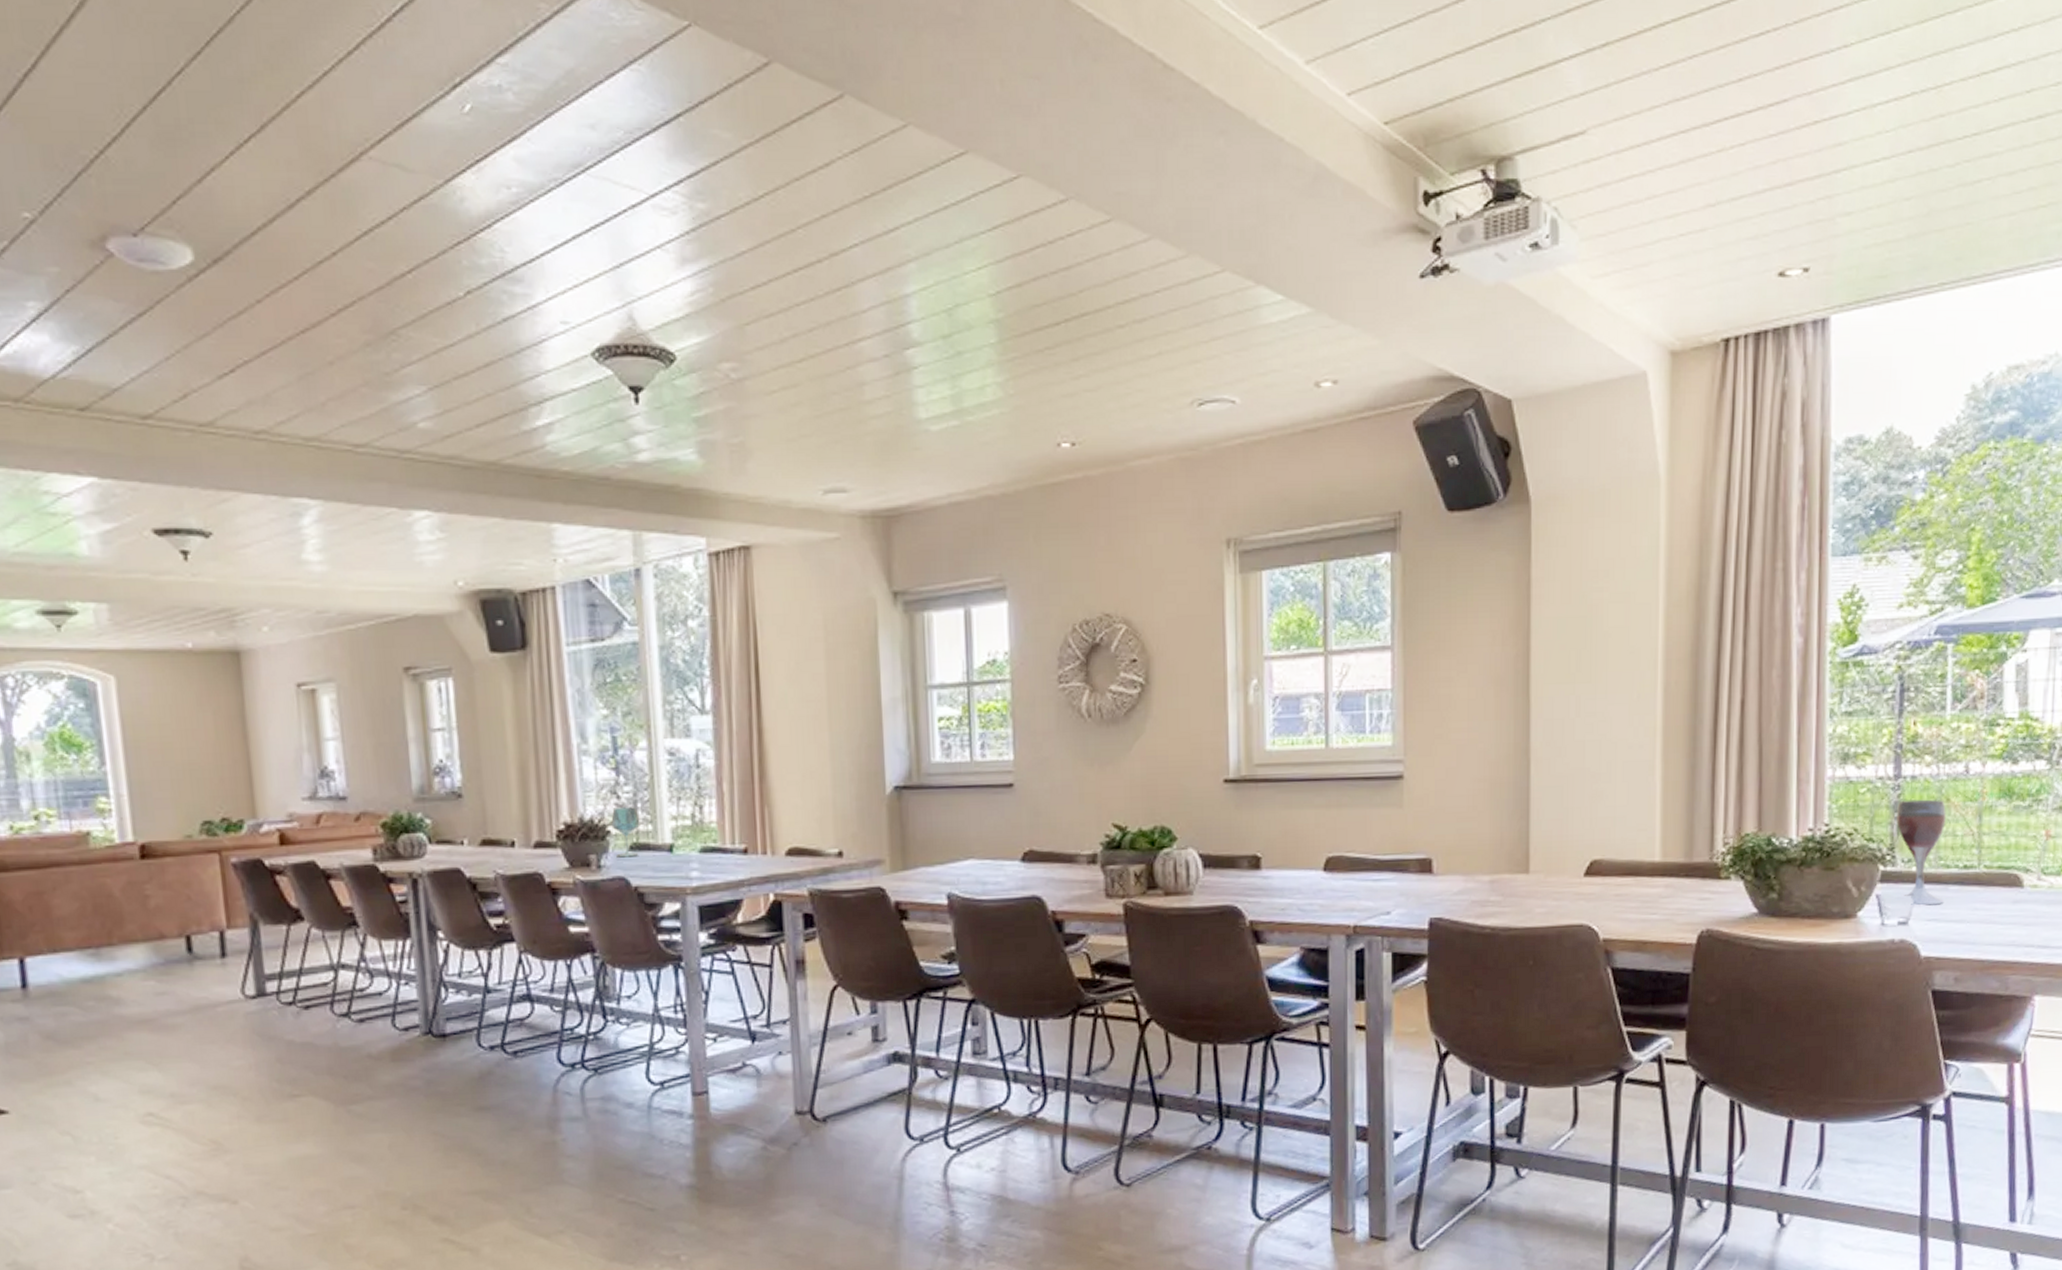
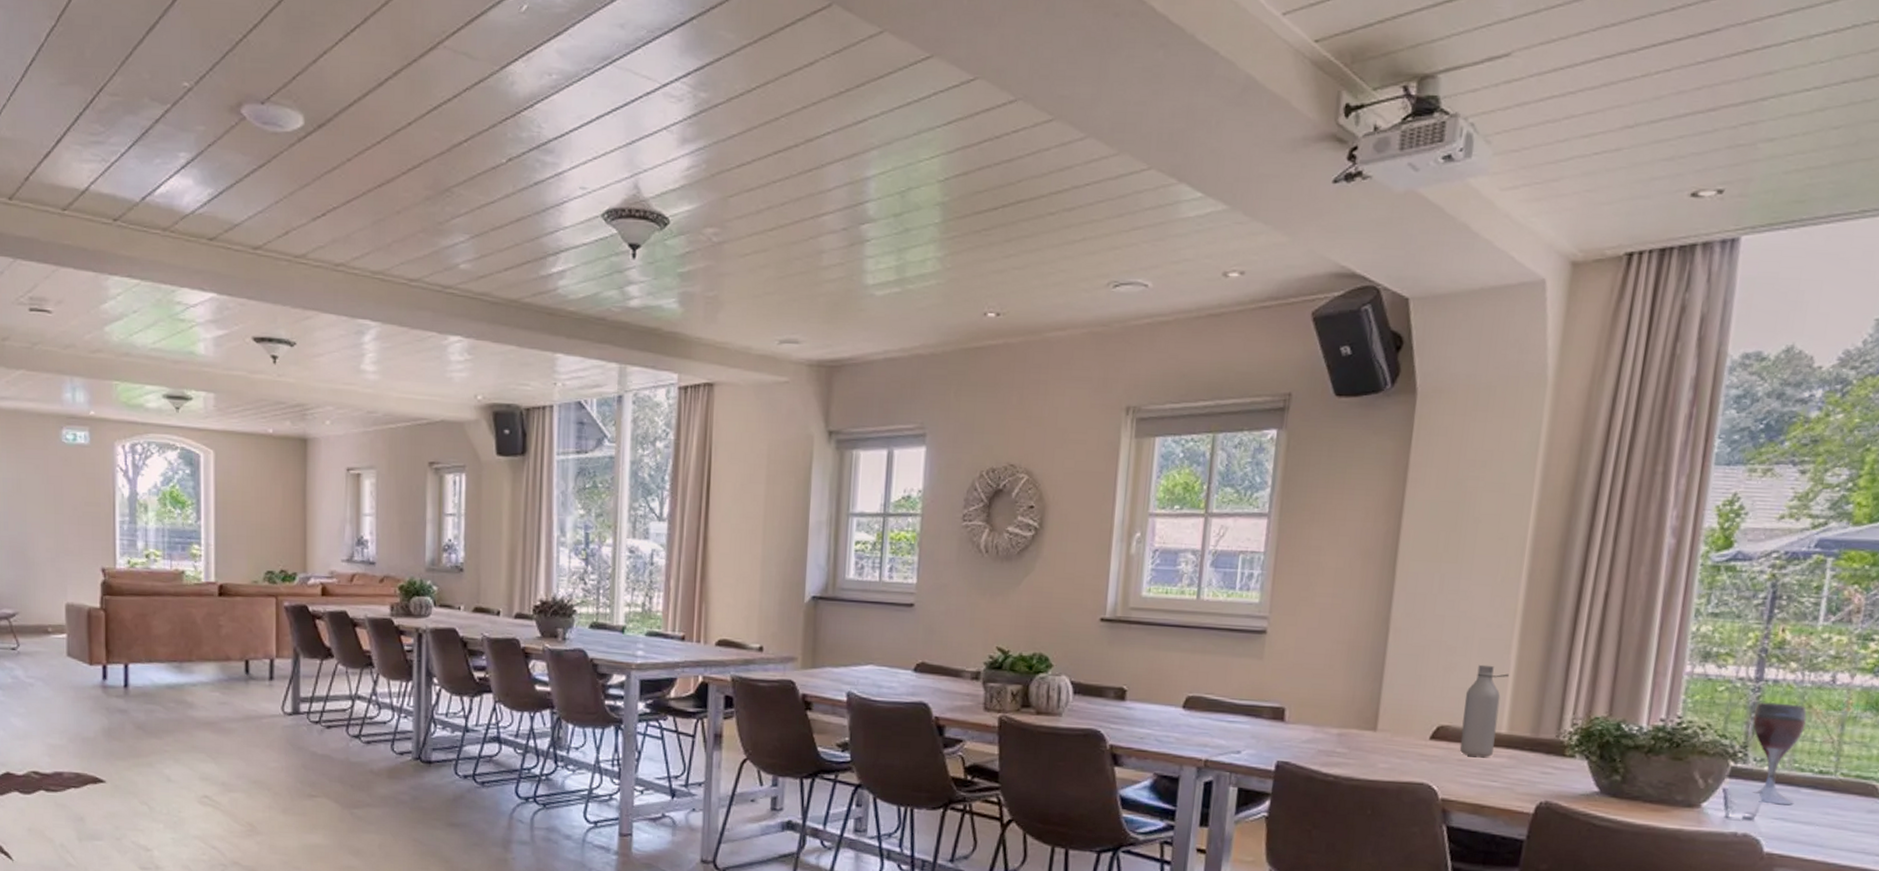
wine glass: present [611,807,640,858] -> none [577,591,601,634]
water bottle: none [1614,789,1656,891] -> present [1459,664,1509,758]

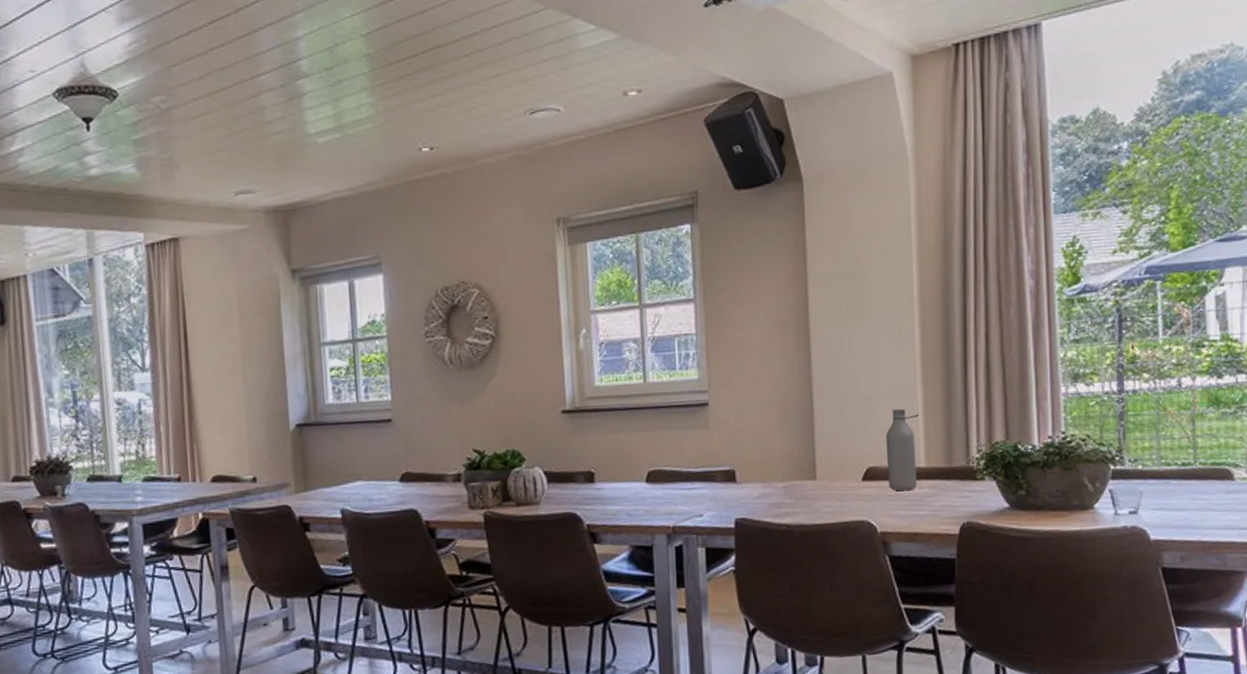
cup: present [1752,702,1807,806] -> none [1122,409,1167,498]

